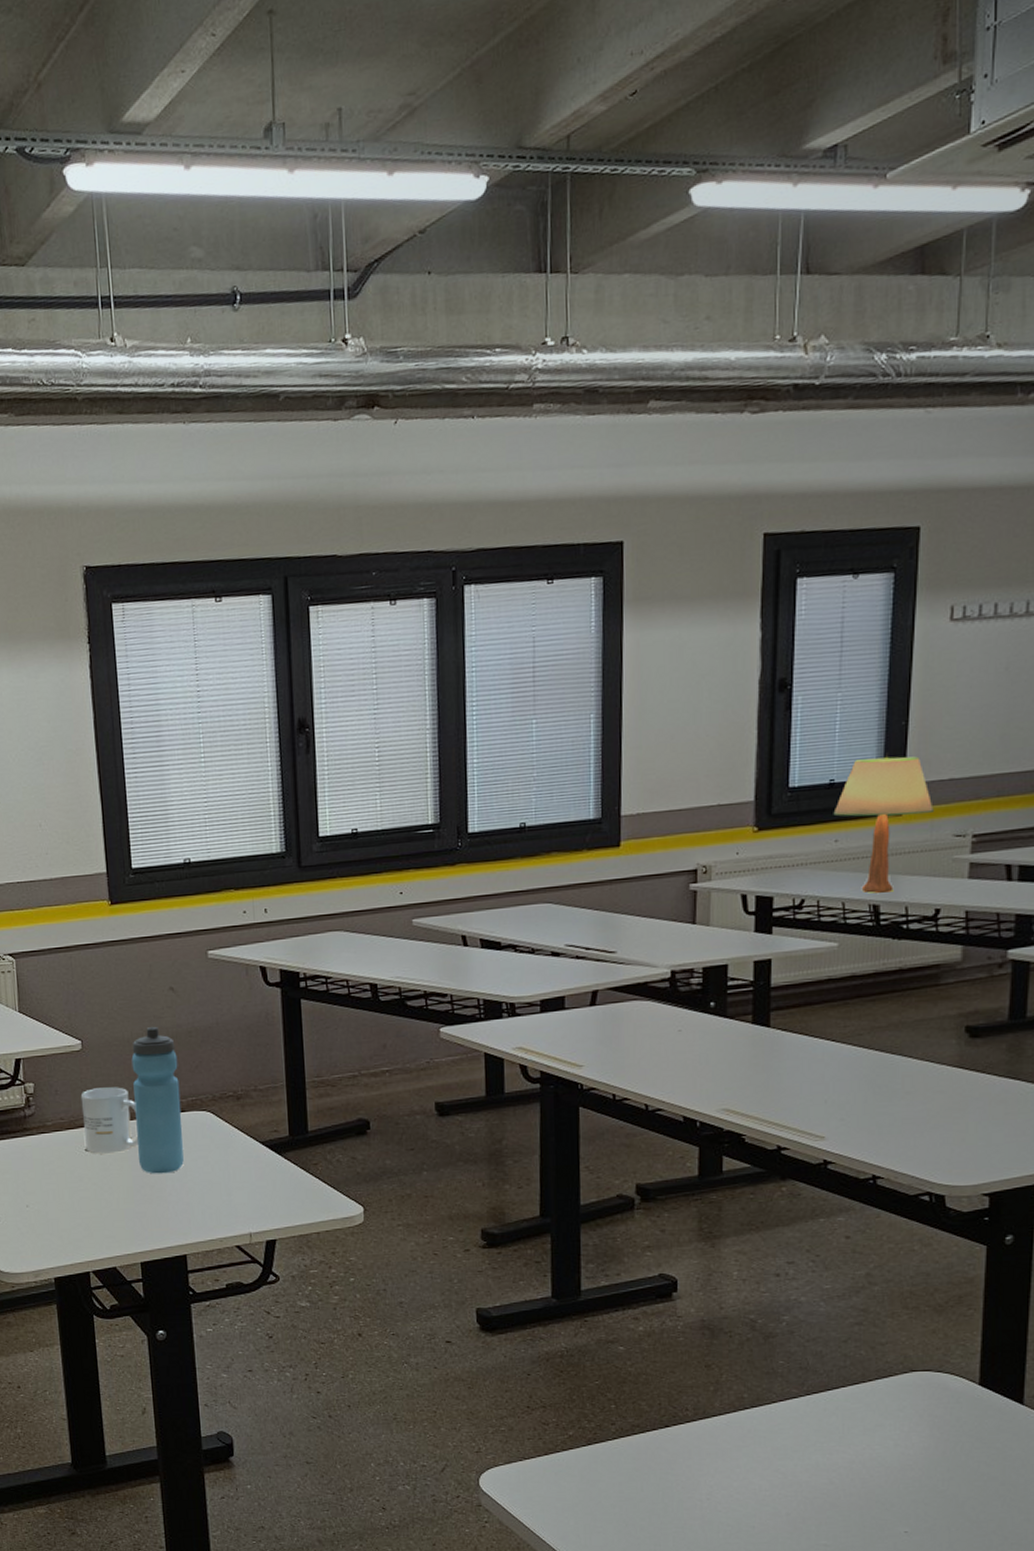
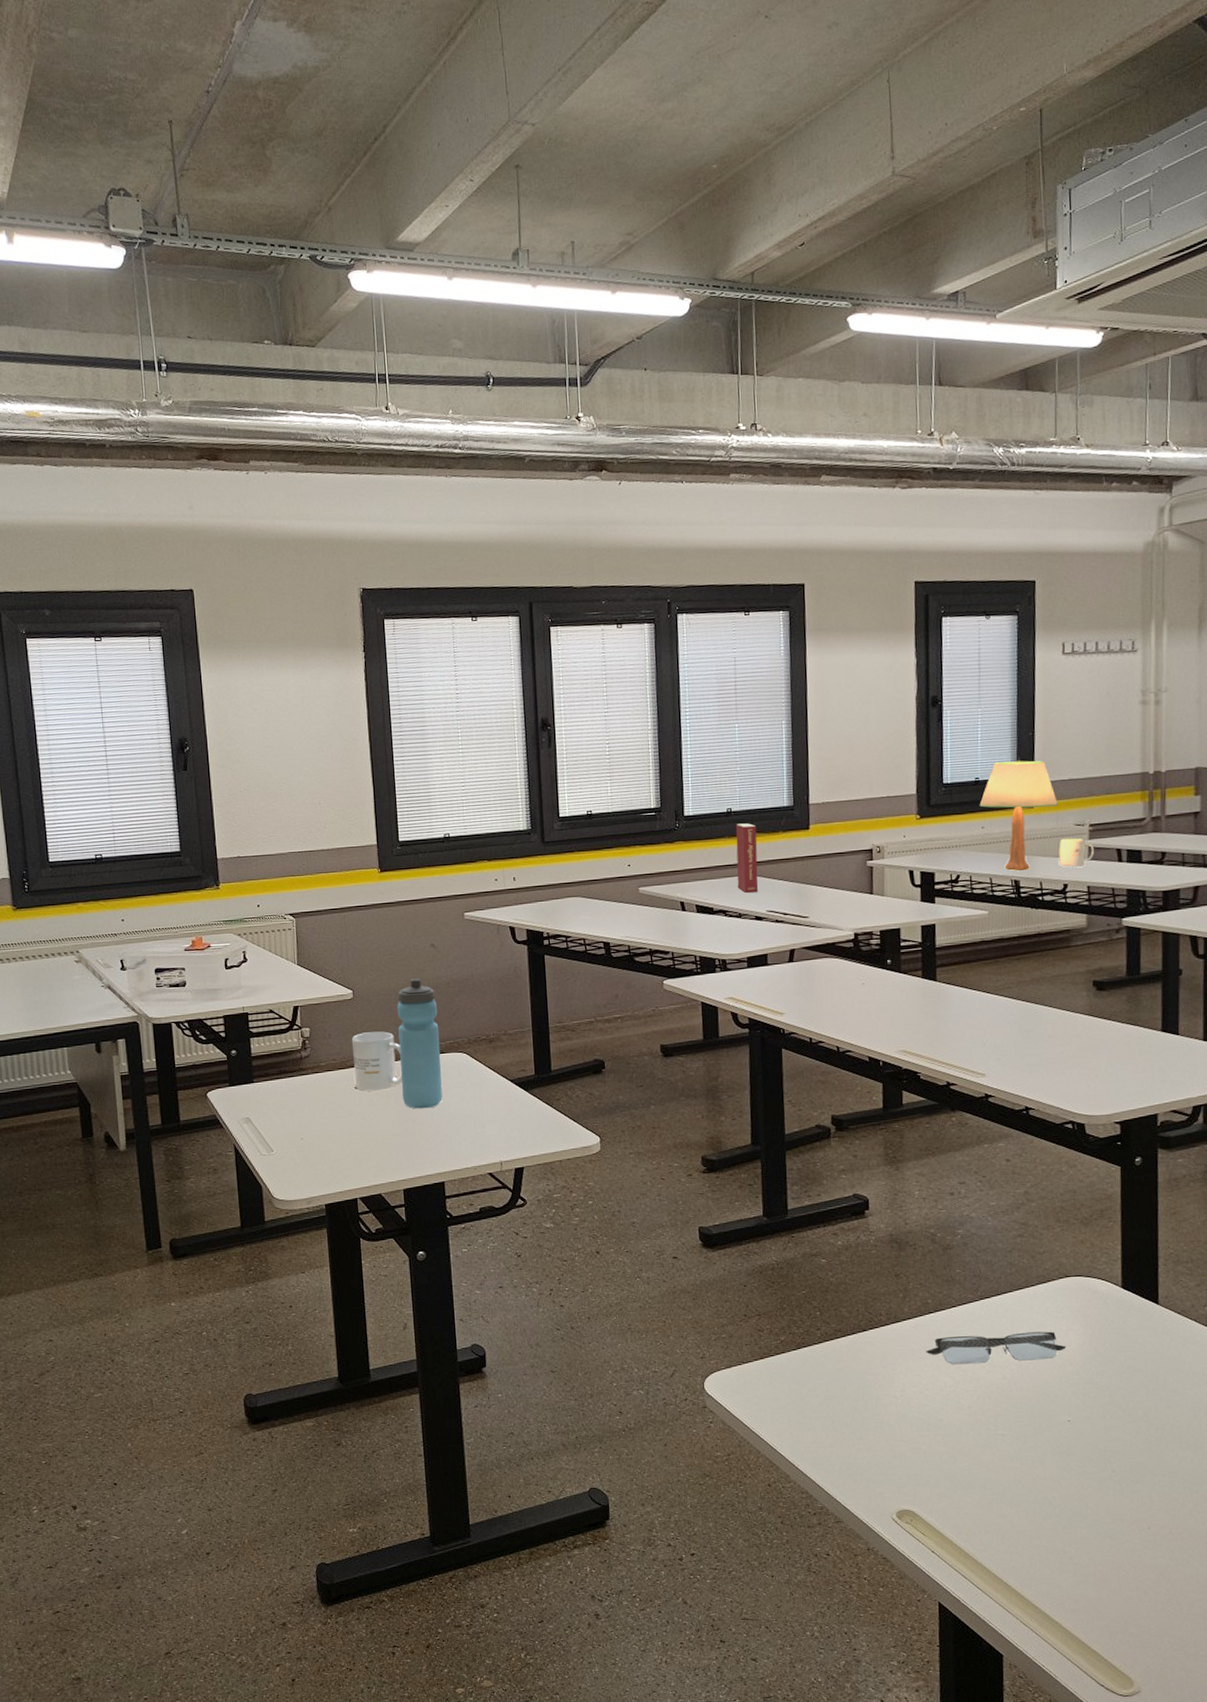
book: none [530,840,556,925] -> present [735,823,758,894]
glasses: none [739,1432,908,1467] -> present [926,1331,1067,1365]
mug: none [931,852,978,888] -> present [1059,838,1095,867]

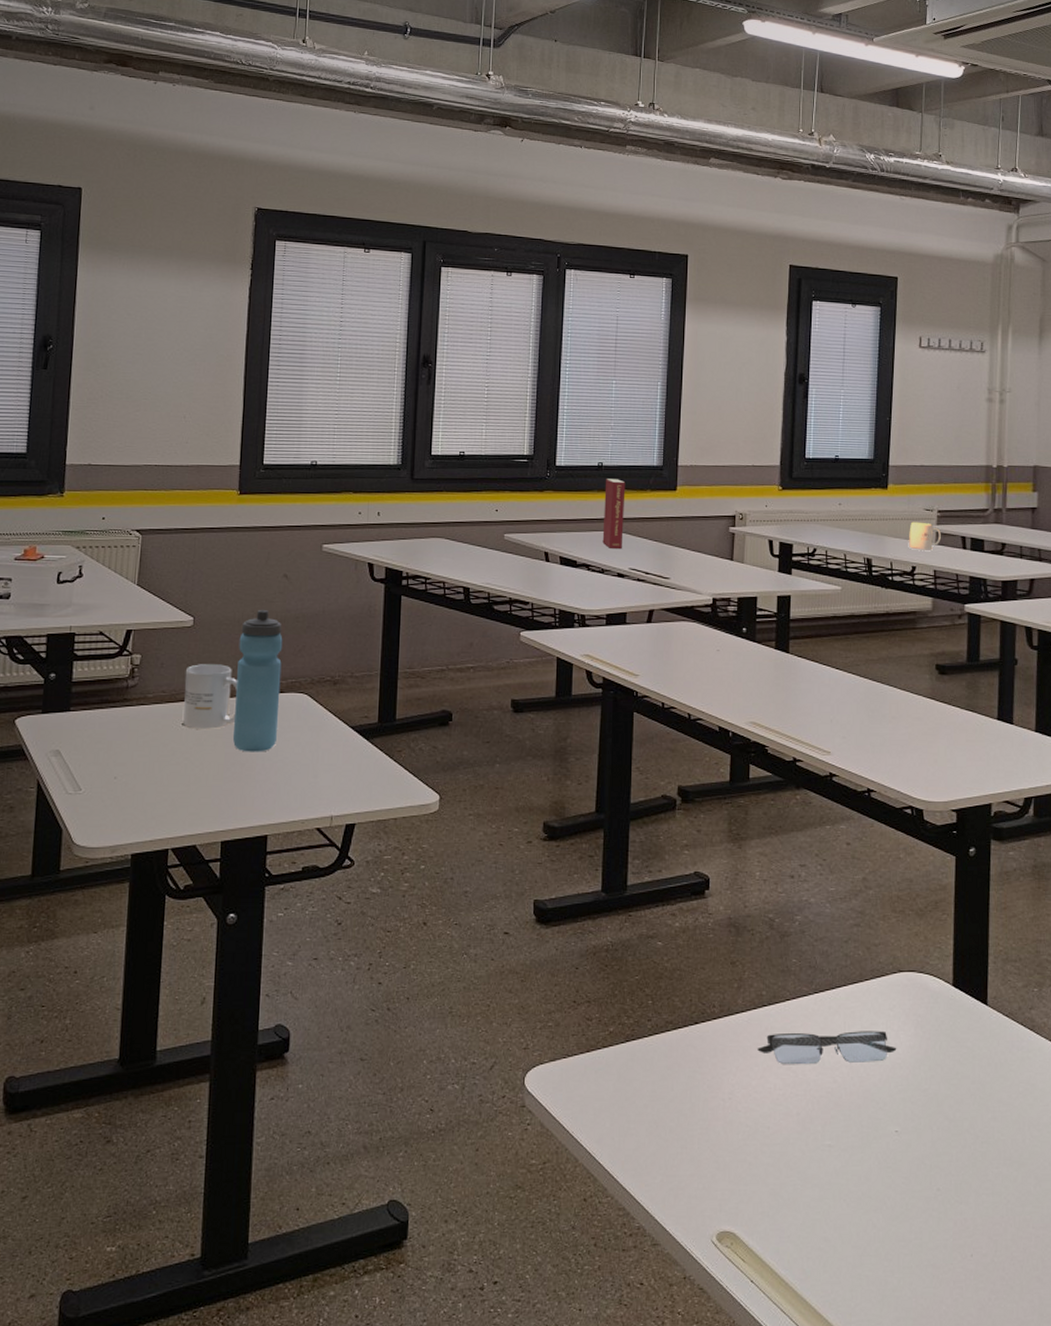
table lamp: present [979,756,1058,871] -> none [838,438,910,549]

